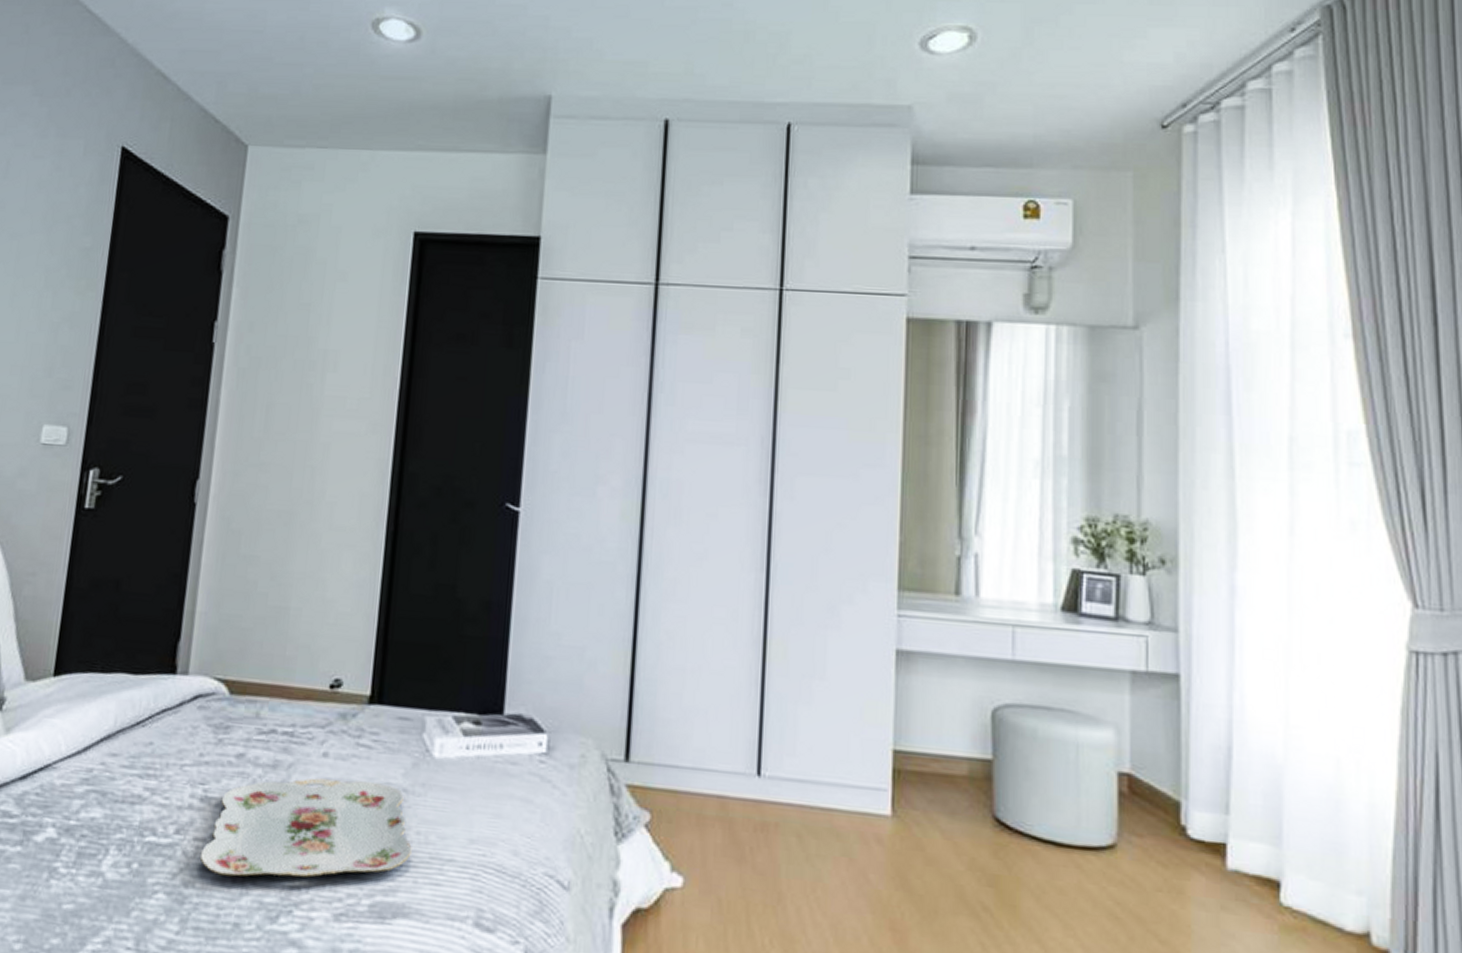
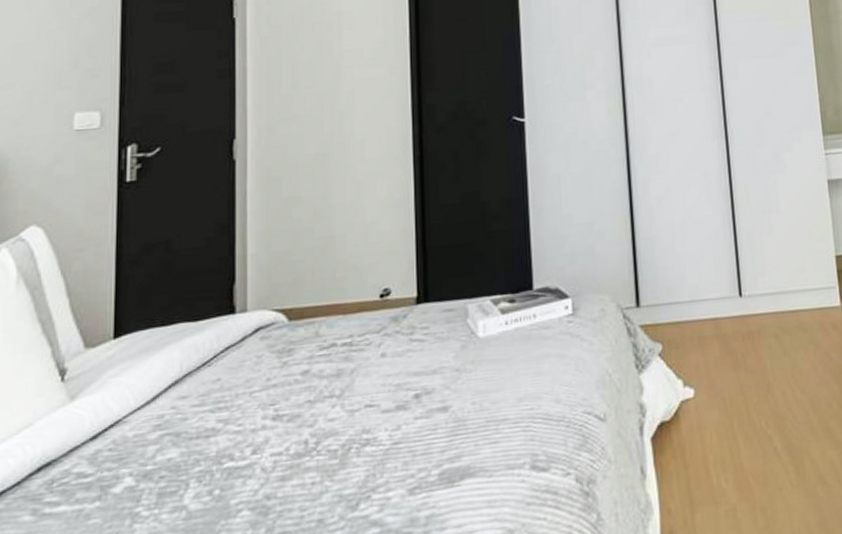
serving tray: present [200,778,412,877] -> none [279,368,470,481]

